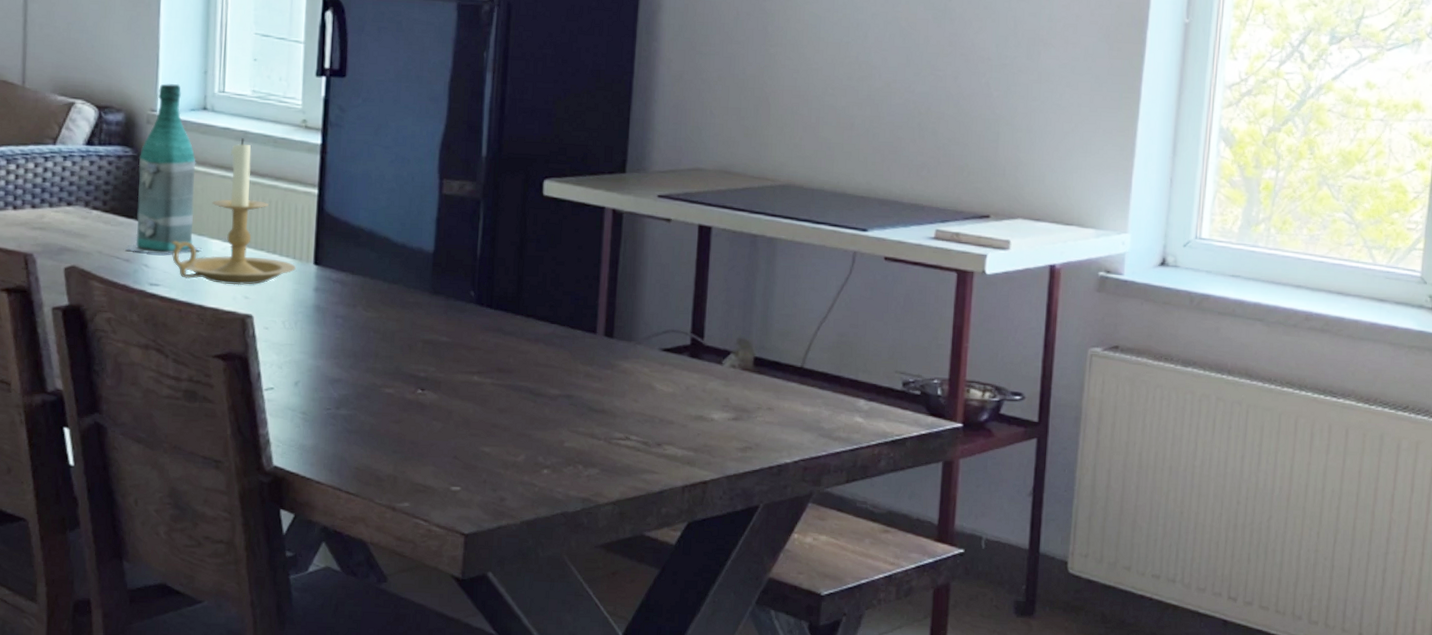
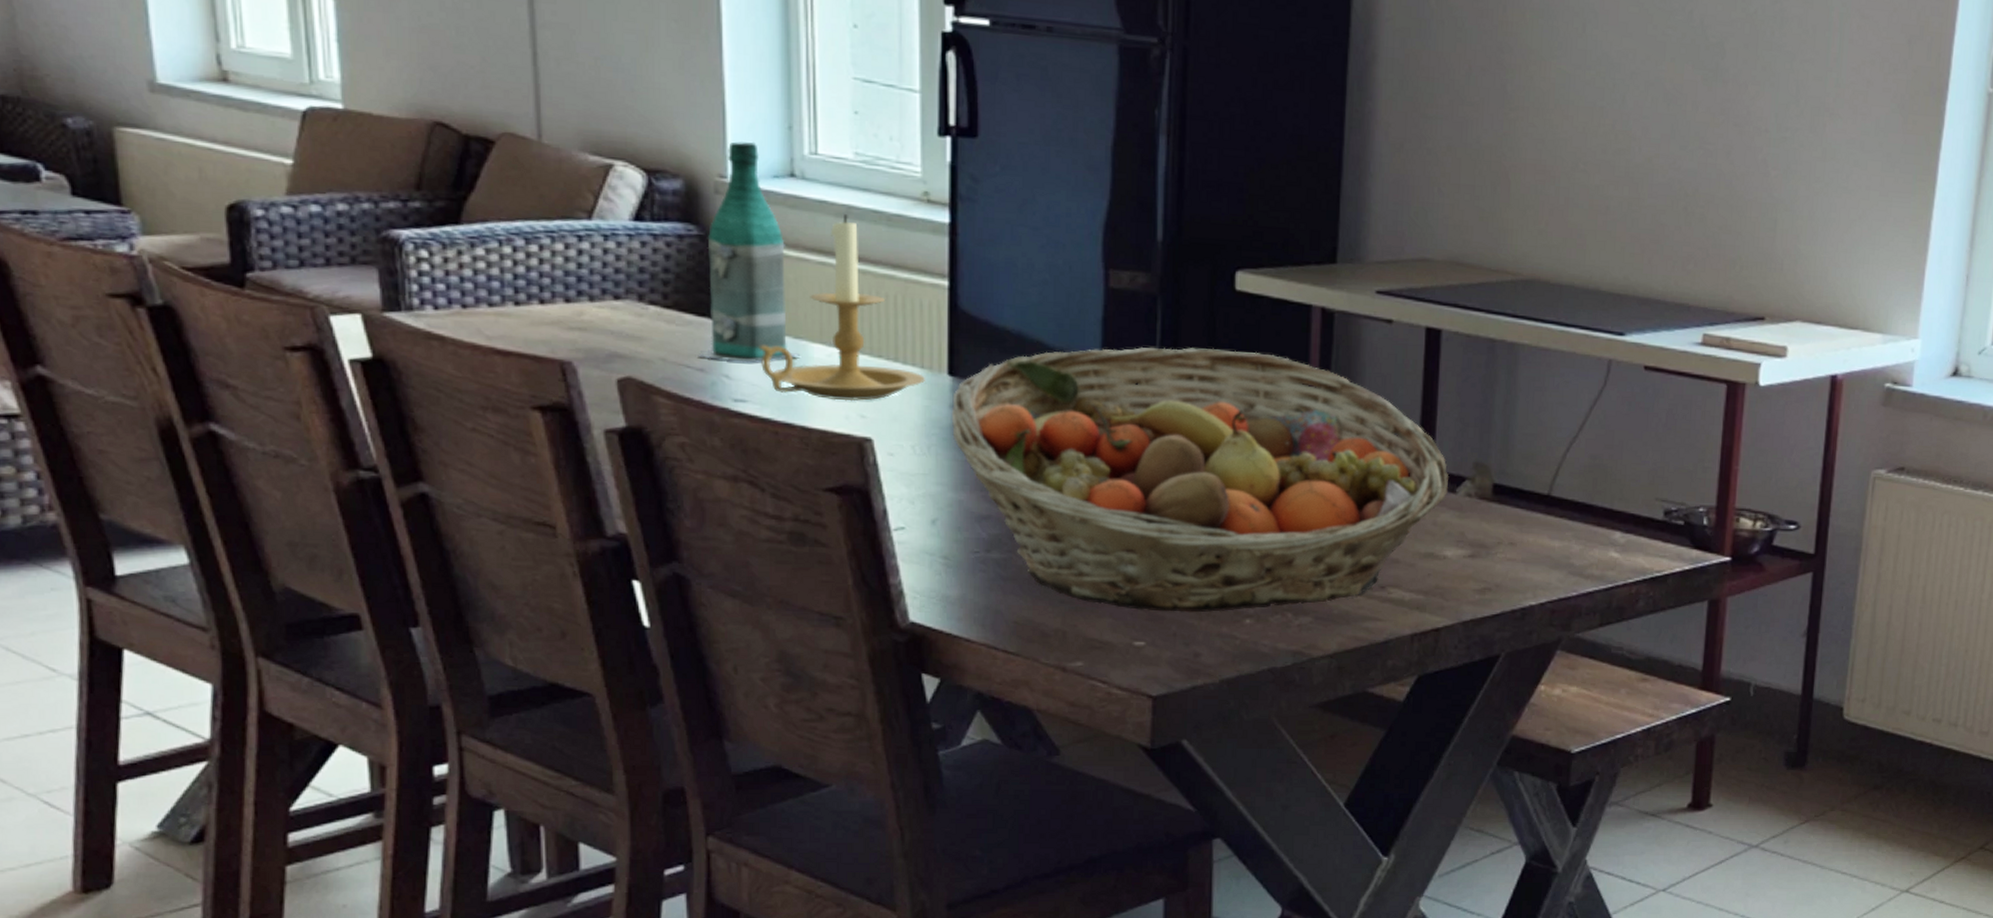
fruit basket: none [314,241,717,463] -> present [951,347,1450,613]

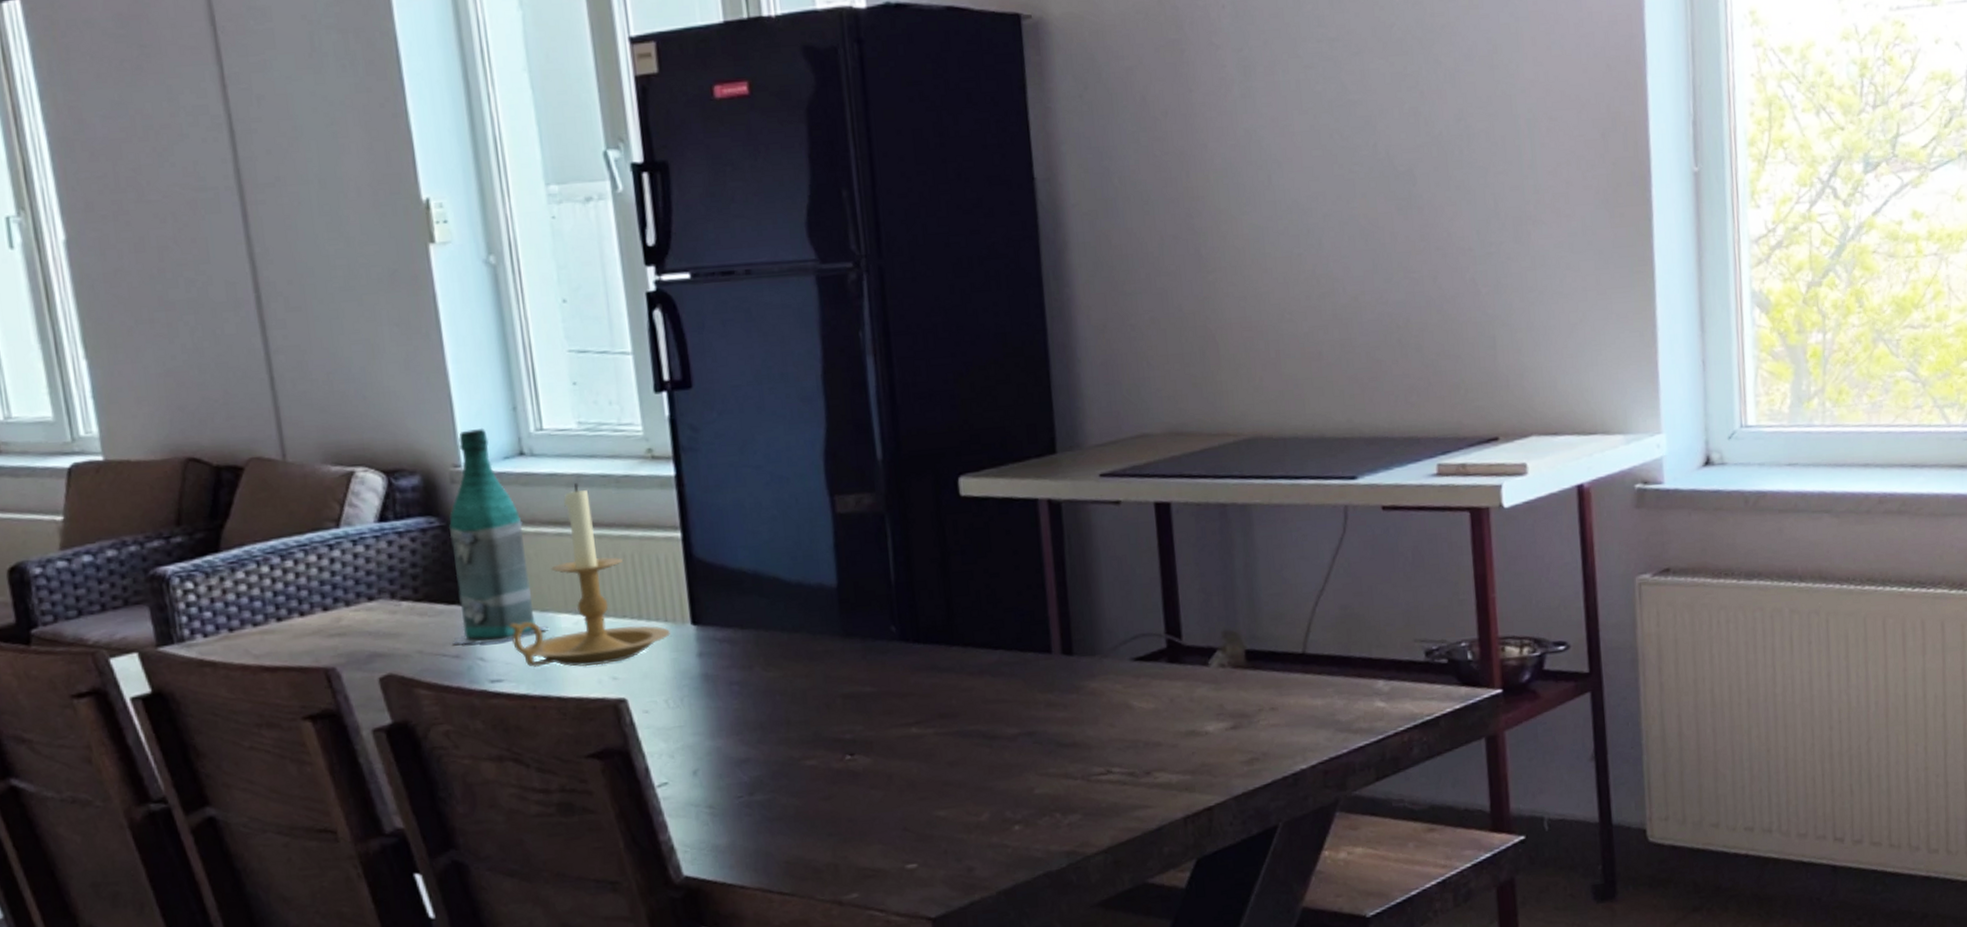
fruit basket: present [951,347,1450,613] -> none [698,554,1200,833]

